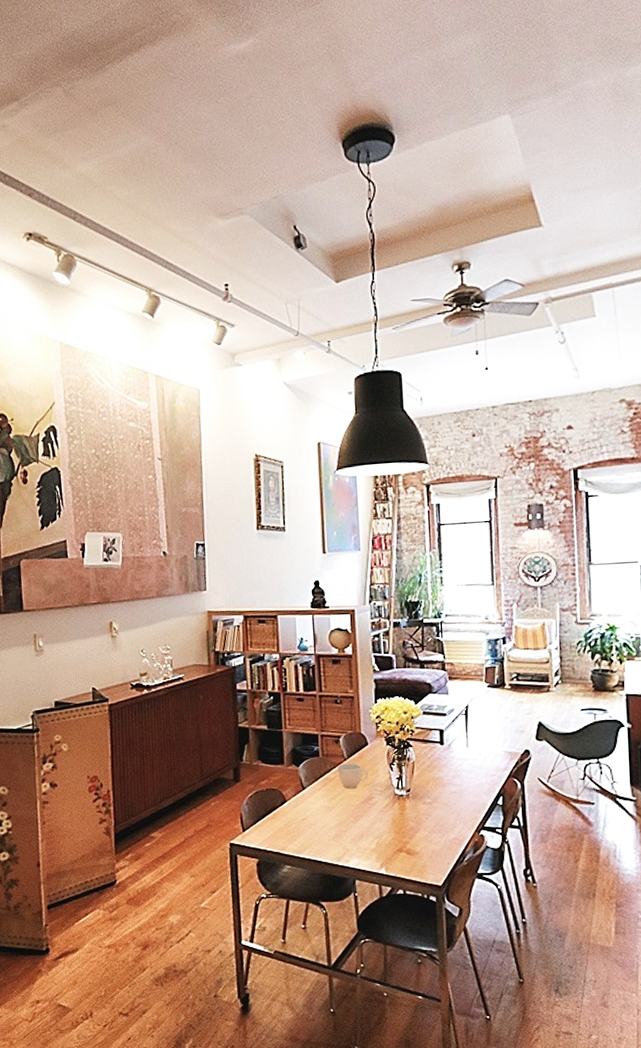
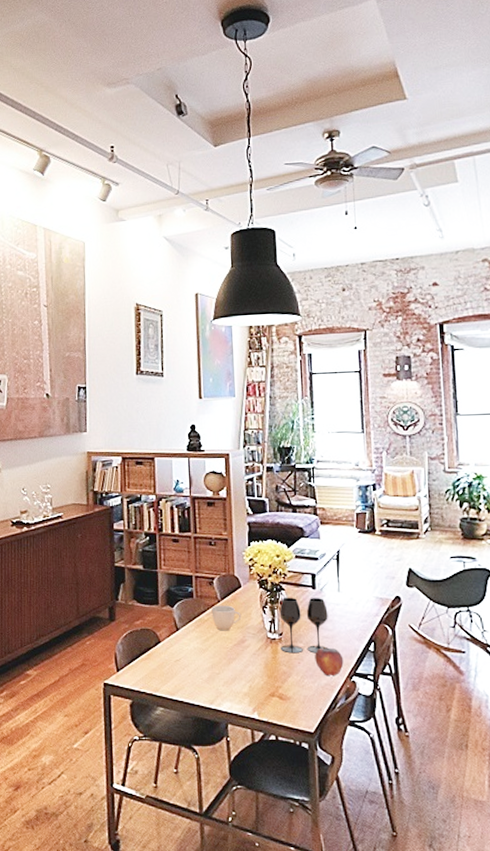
wine glass: none [407,753,457,809] -> present [279,597,329,654]
fruit: none [443,801,472,831] -> present [315,646,344,677]

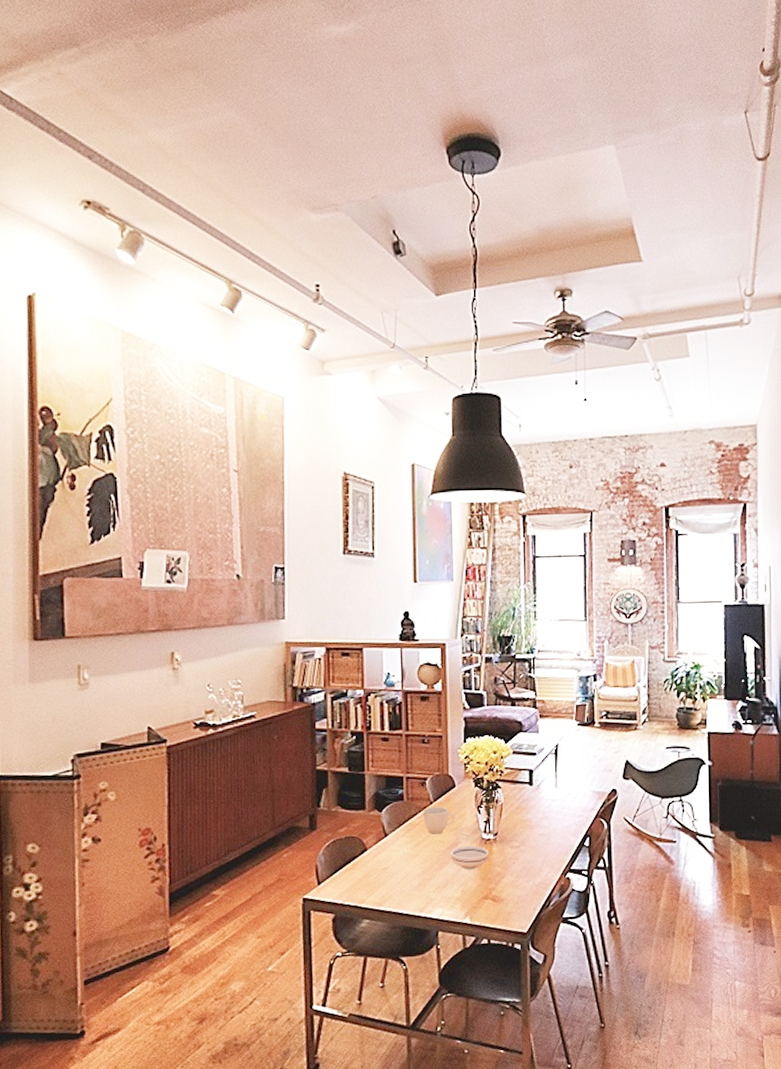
bowl: none [238,644,275,666] -> present [451,845,489,869]
wine glass: present [279,597,329,654] -> none [494,794,545,854]
fruit: present [315,646,344,677] -> none [530,844,559,875]

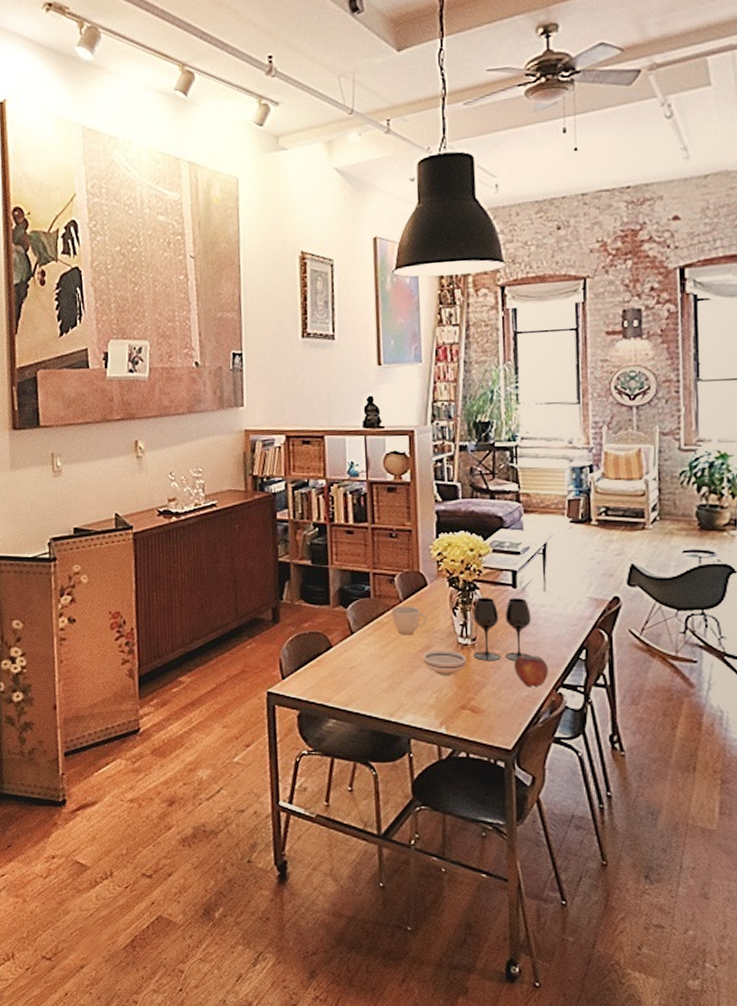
wine glass: none [494,794,545,854] -> present [472,597,531,662]
fruit: none [530,844,559,875] -> present [514,653,549,688]

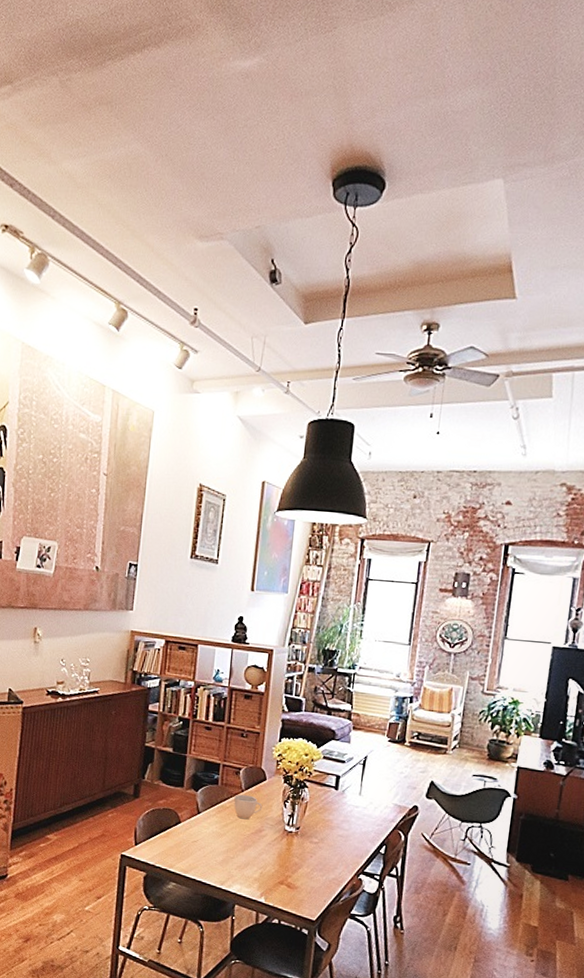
bowl: present [423,650,467,675] -> none [254,833,290,856]
wine glass: present [472,597,531,662] -> none [295,794,347,850]
fruit: present [514,653,549,688] -> none [327,844,354,872]

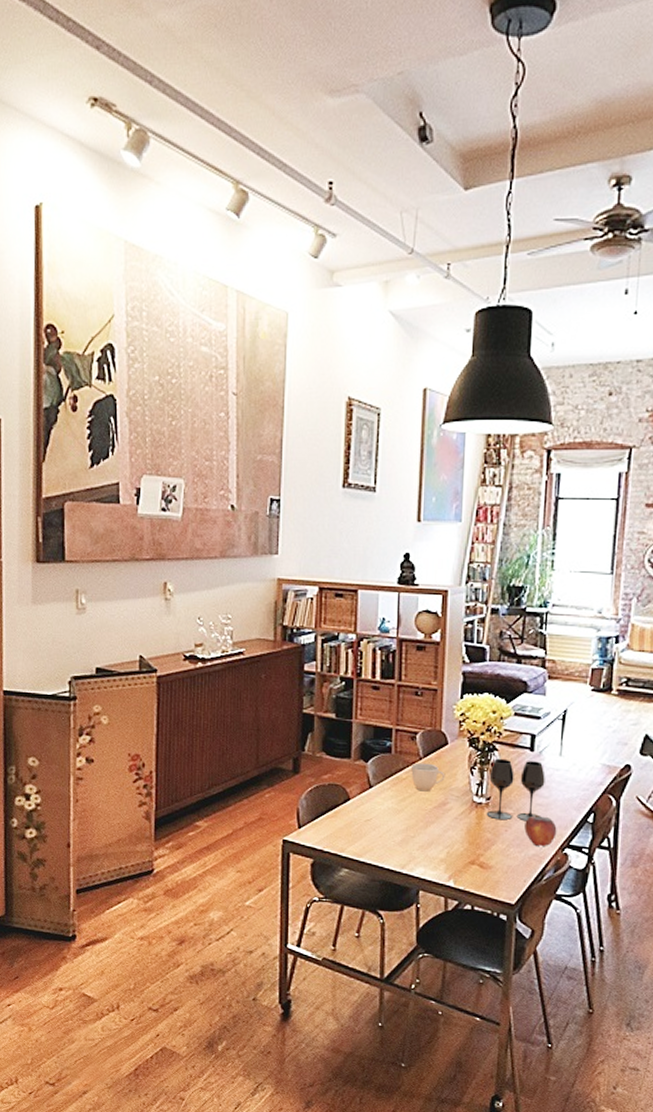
wine glass: none [295,794,347,850] -> present [486,758,546,822]
fruit: none [327,844,354,872] -> present [524,814,557,847]

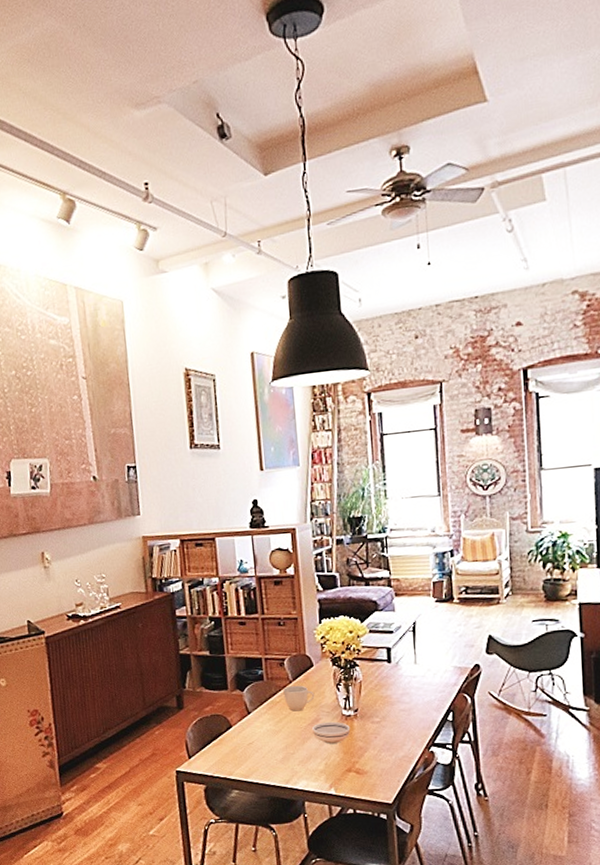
bowl: none [438,806,480,832] -> present [312,721,351,744]
wine glass: present [486,758,546,822] -> none [354,671,406,729]
fruit: present [524,814,557,847] -> none [391,719,422,749]

